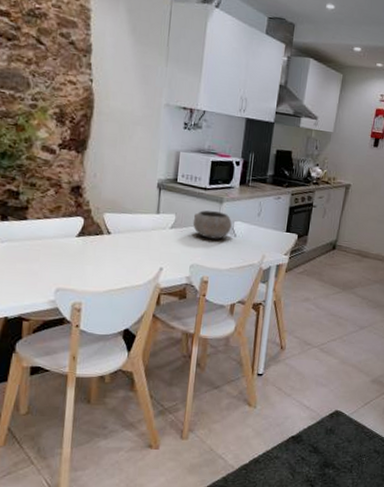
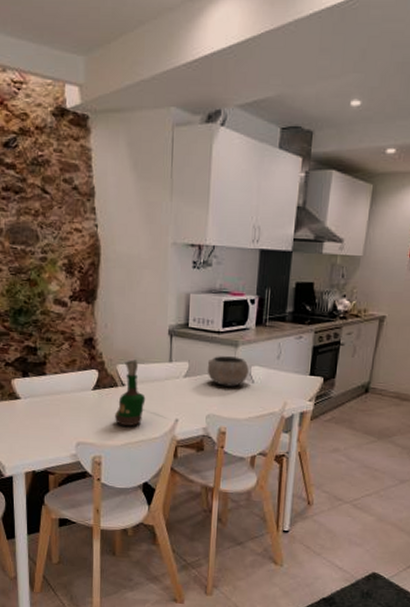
grog bottle: none [98,209,132,274] -> present [115,360,146,427]

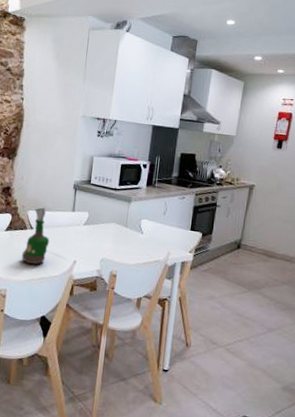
bowl: present [207,355,249,387] -> none [103,209,139,236]

